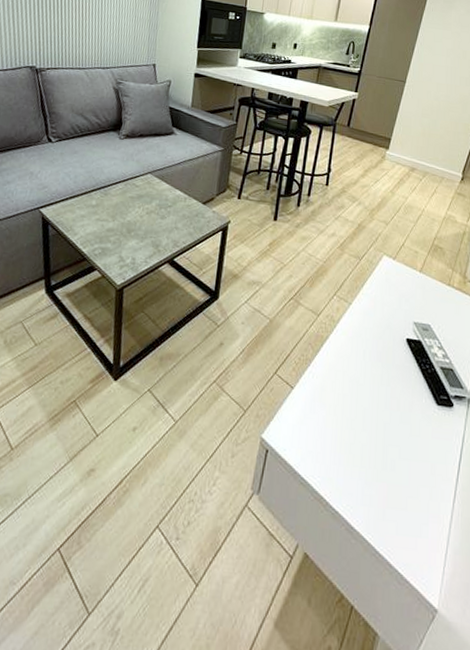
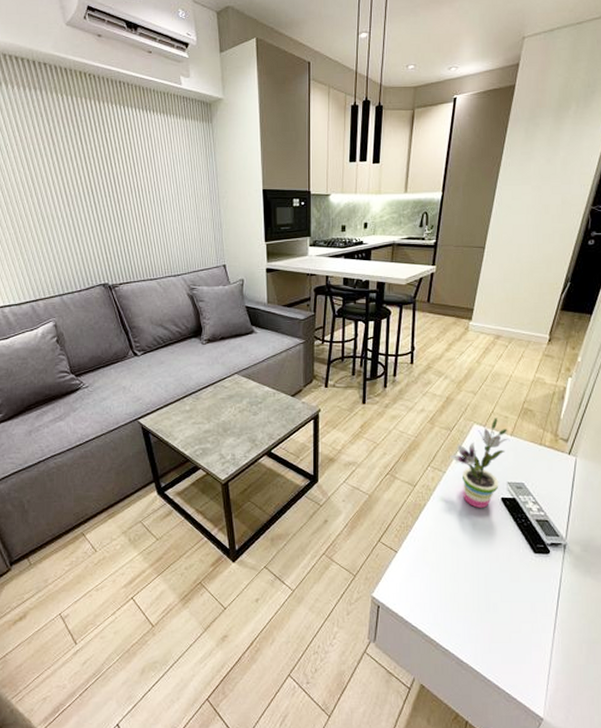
potted plant: none [357,251,418,348] -> present [450,418,509,508]

